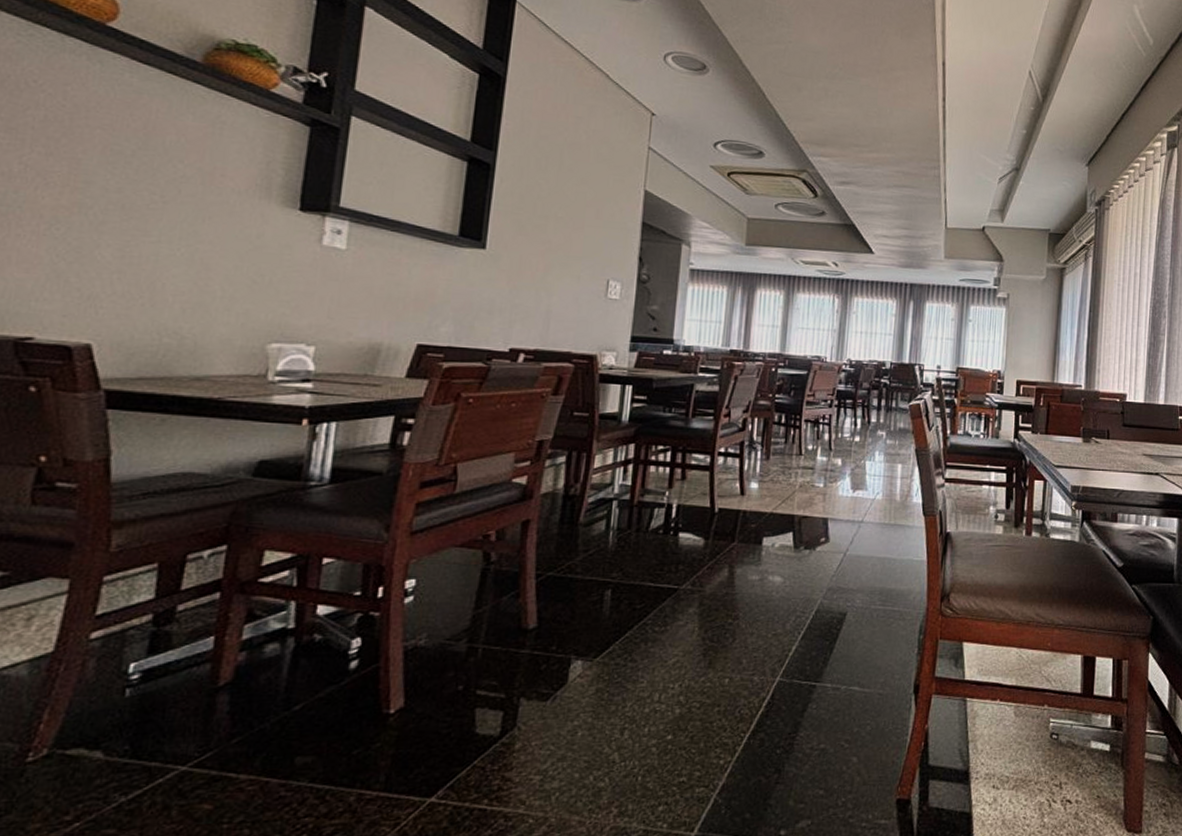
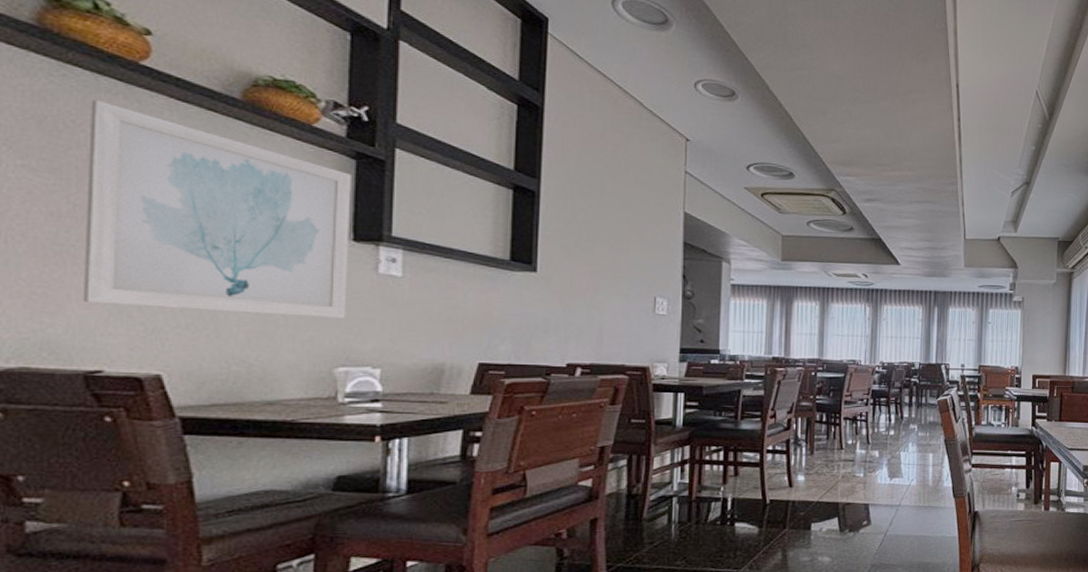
wall art: none [22,59,304,292] -> present [82,99,352,319]

